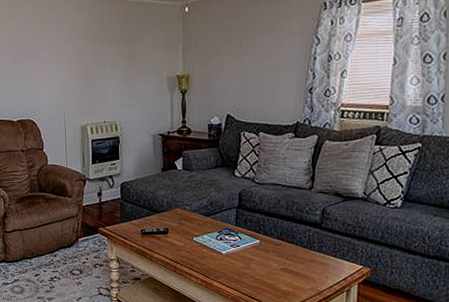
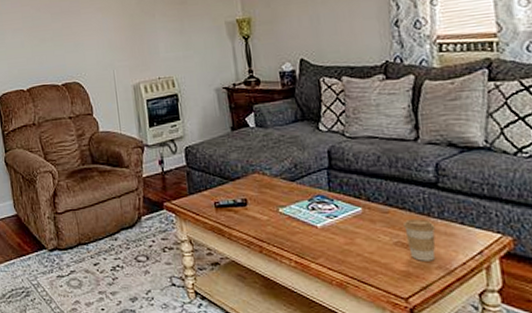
coffee cup: none [290,251,314,284] -> present [403,219,436,261]

